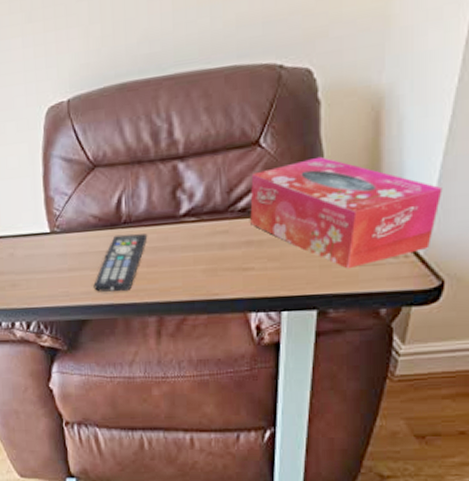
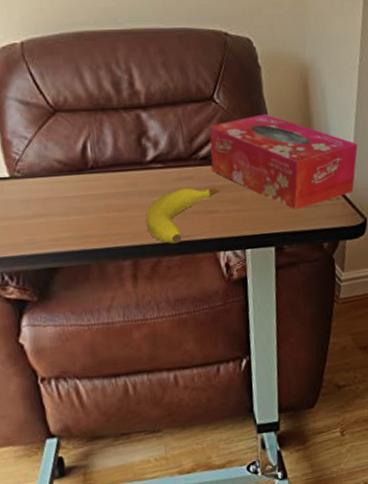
remote control: present [93,233,148,292] -> none [63,179,117,238]
fruit: none [174,242,257,302] -> present [146,187,220,244]

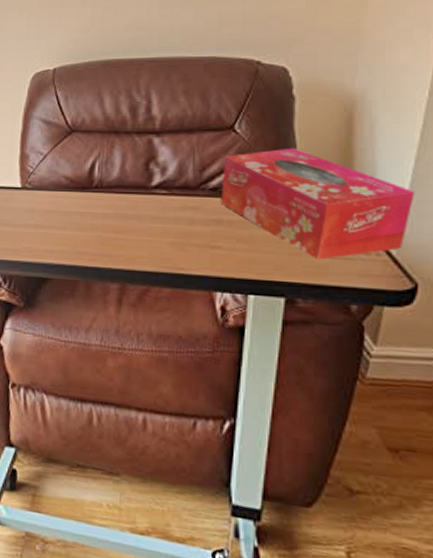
fruit: present [146,187,220,244] -> none [140,217,227,275]

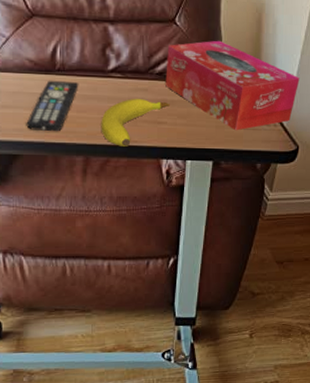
remote control: none [58,198,118,255] -> present [26,80,79,132]
fruit: none [140,217,227,275] -> present [101,98,170,147]

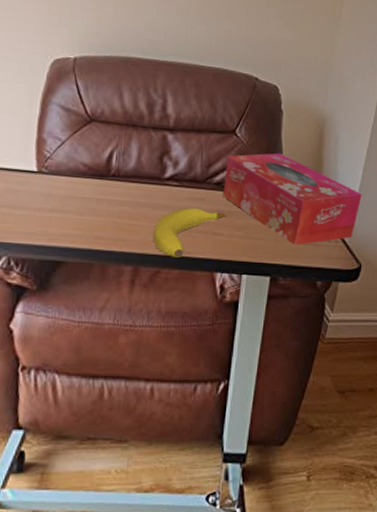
remote control: present [26,80,79,132] -> none [74,185,134,239]

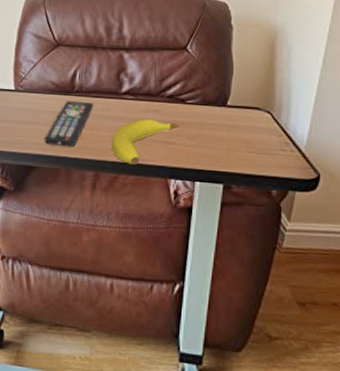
remote control: none [74,185,134,239] -> present [44,100,94,148]
tissue box: present [223,153,362,246] -> none [176,66,319,155]

